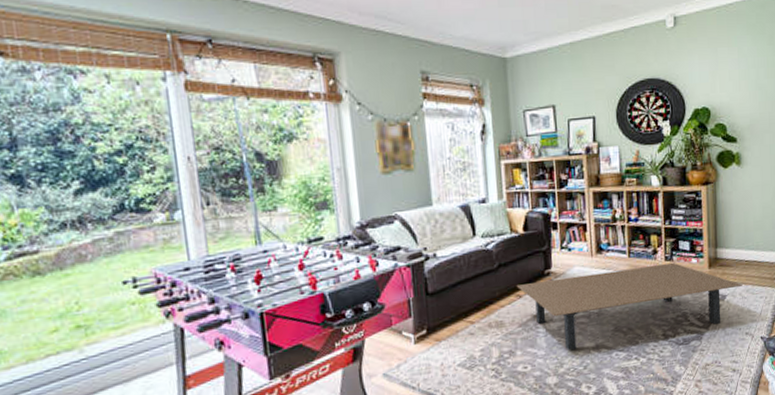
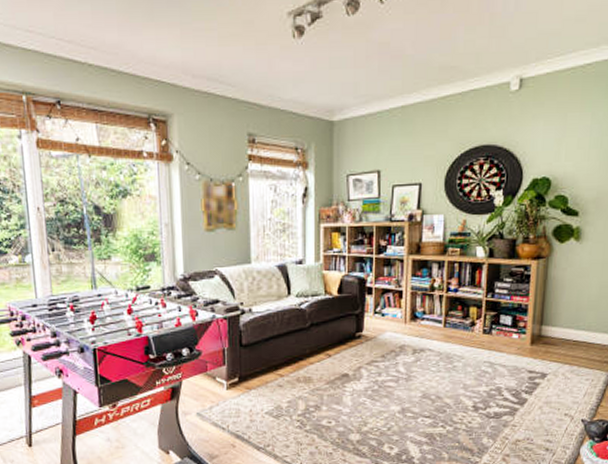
coffee table: present [516,262,744,351] -> none [326,336,568,412]

